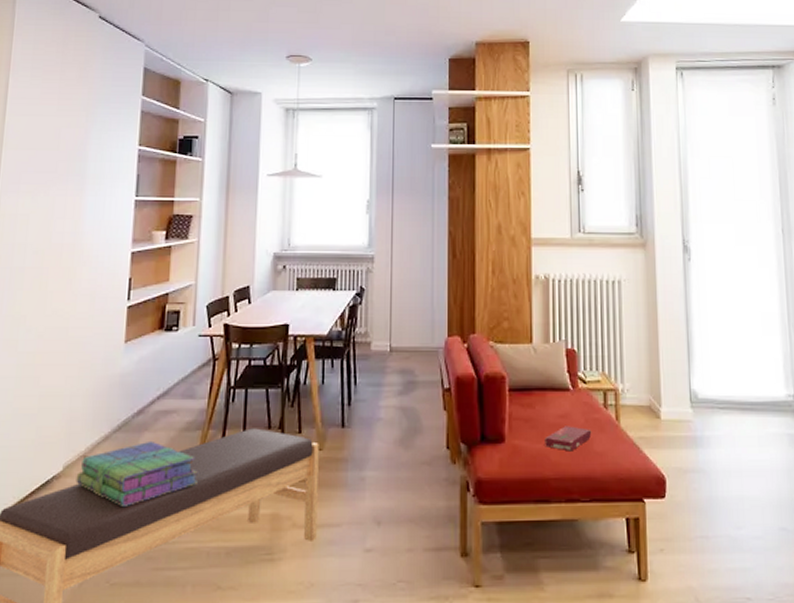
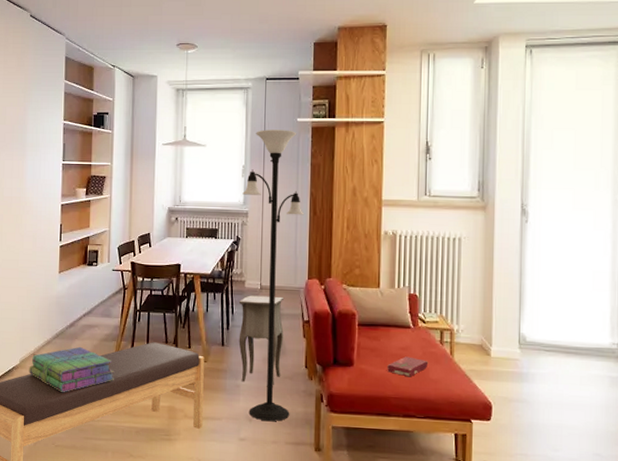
side table: none [363,360,419,474] -> present [238,295,284,385]
floor lamp: none [367,157,442,523] -> present [242,129,305,422]

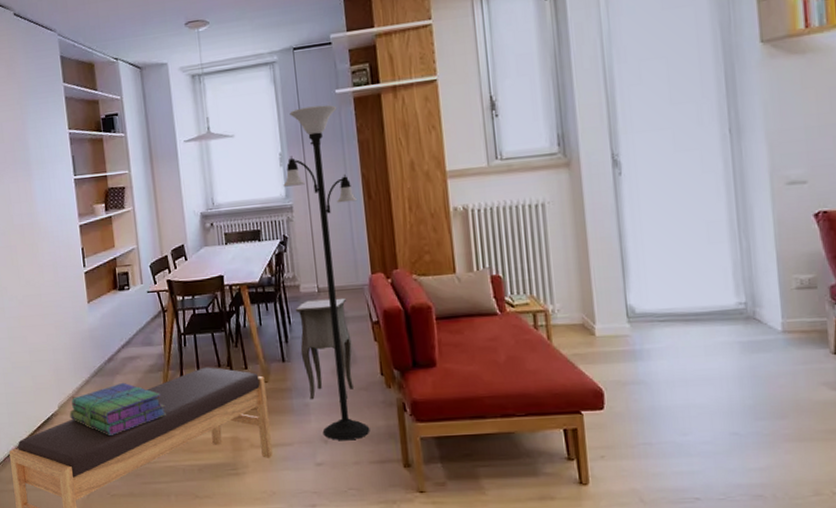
book: present [387,356,429,377] -> none [476,348,524,372]

